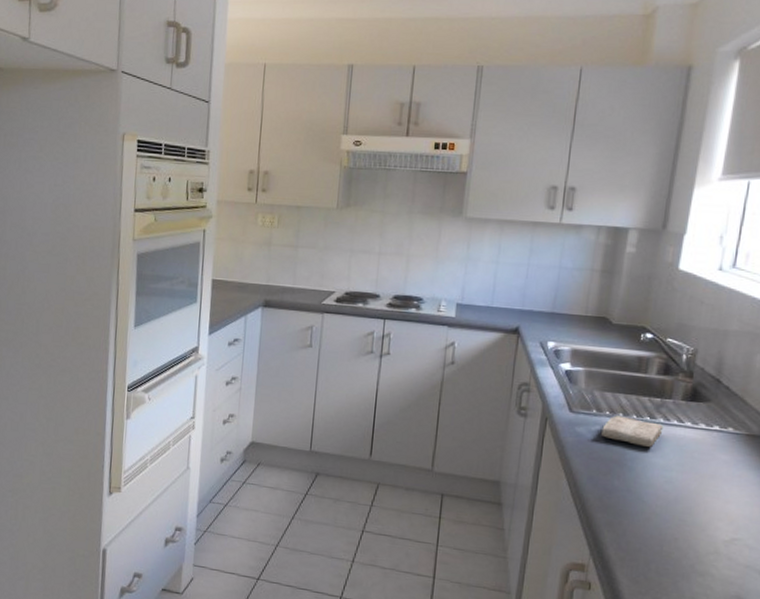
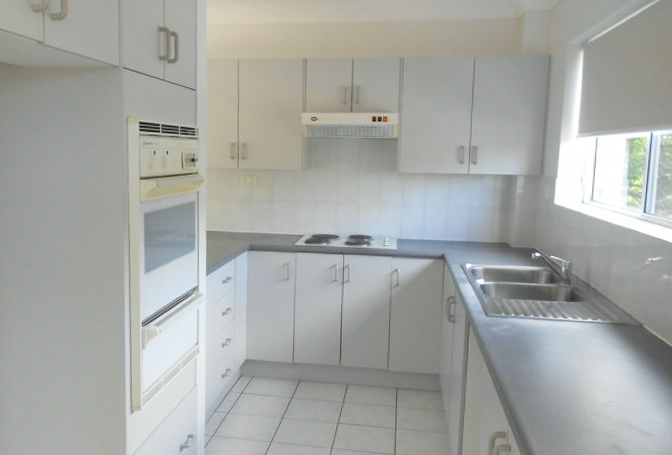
washcloth: present [601,416,664,448] -> none [510,316,553,339]

